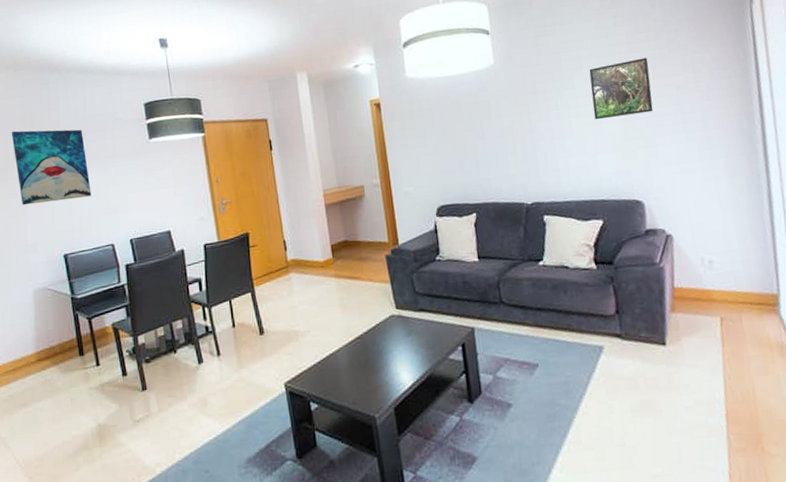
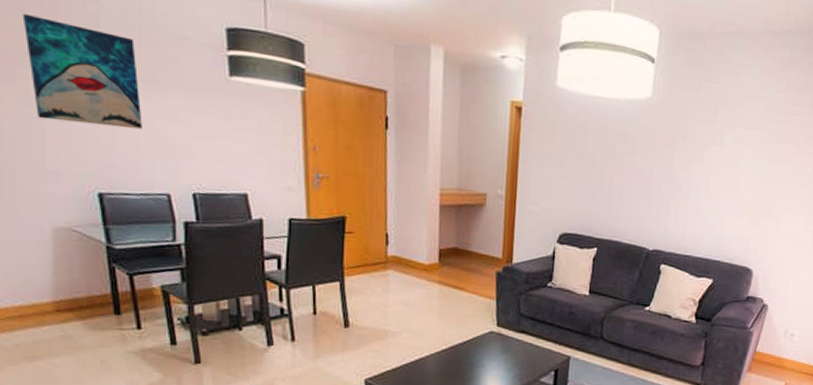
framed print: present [589,57,654,120] -> none [732,129,796,187]

